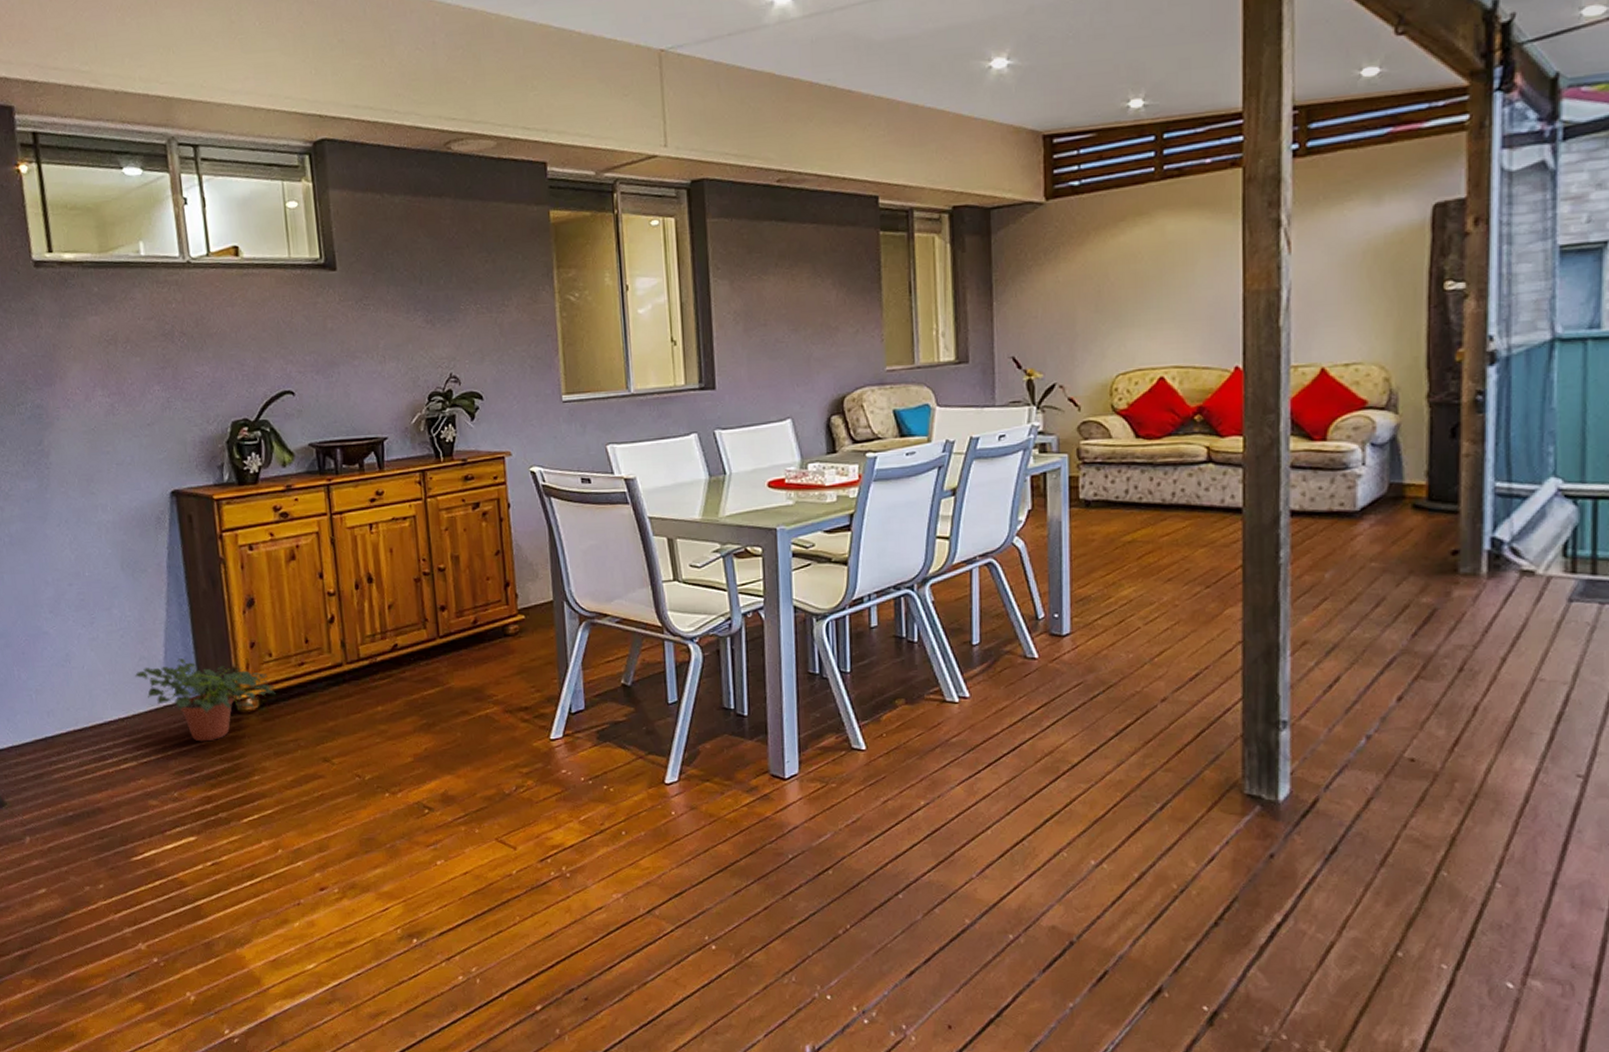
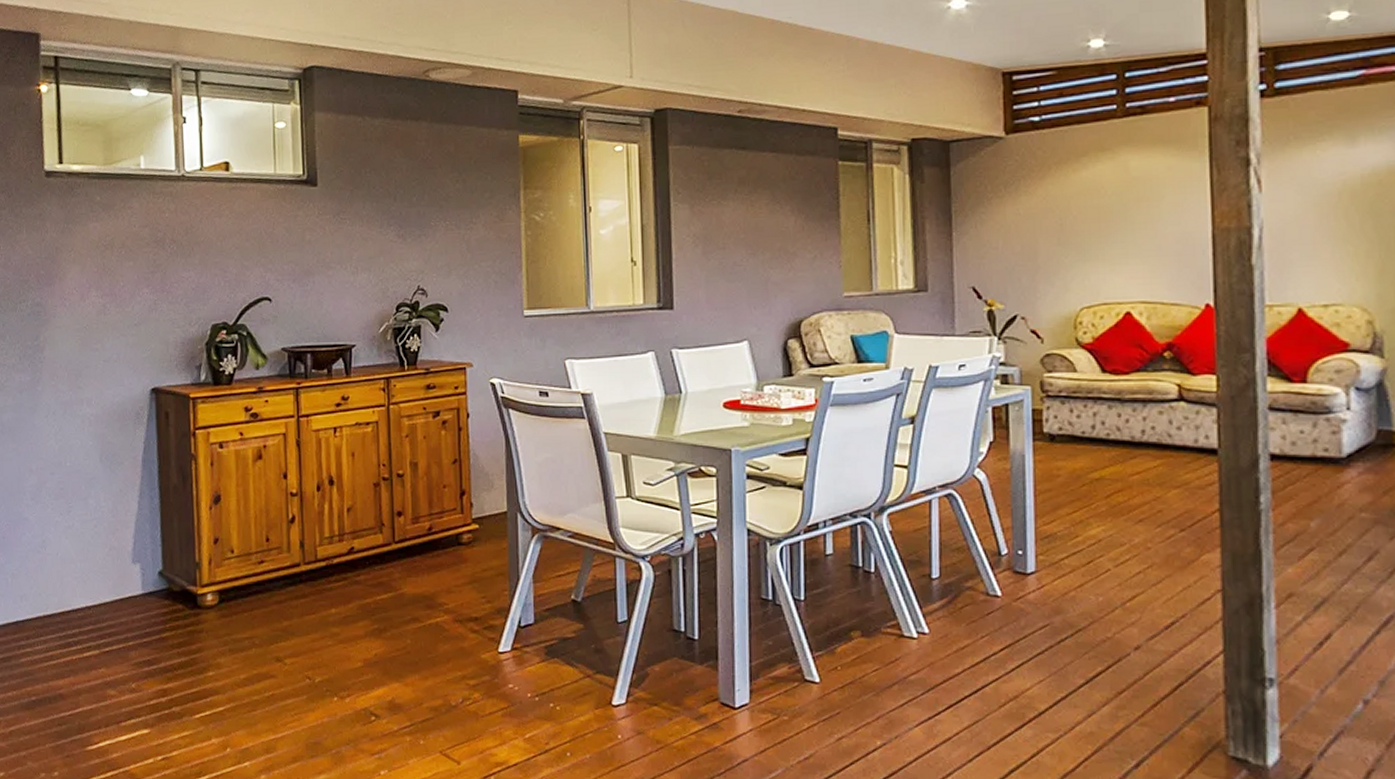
potted plant: present [135,658,276,742] -> none [105,550,235,634]

